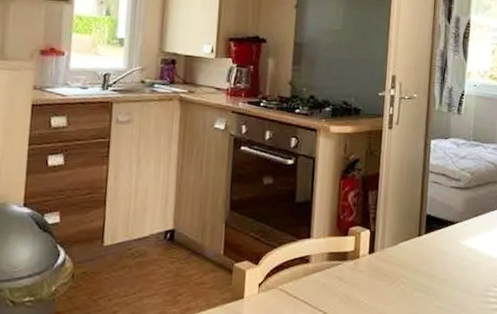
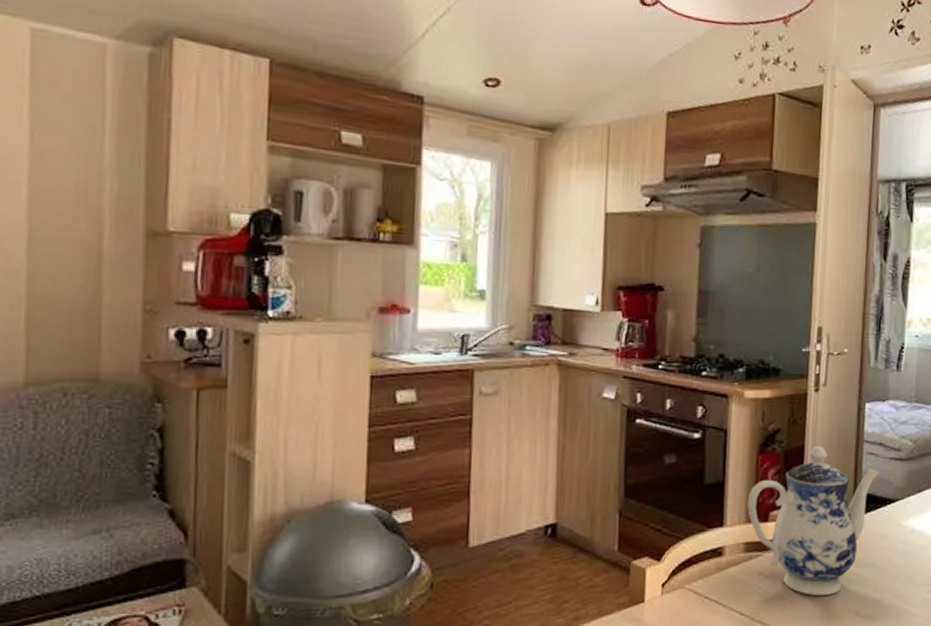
teapot: none [331,174,443,300] -> present [747,445,880,595]

